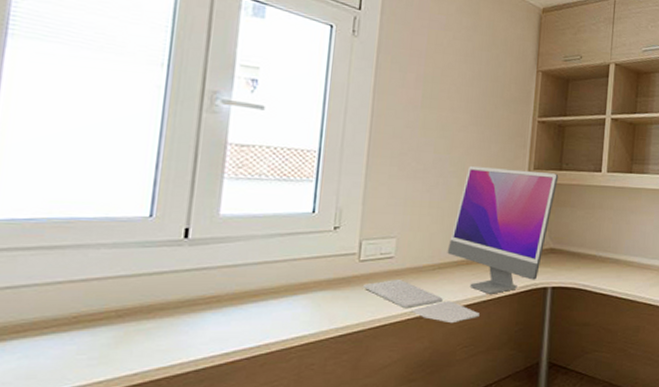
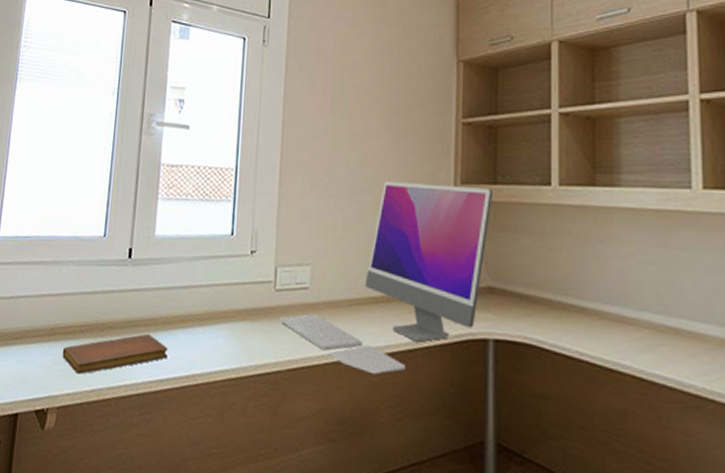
notebook: none [90,311,236,360] -> present [62,333,168,374]

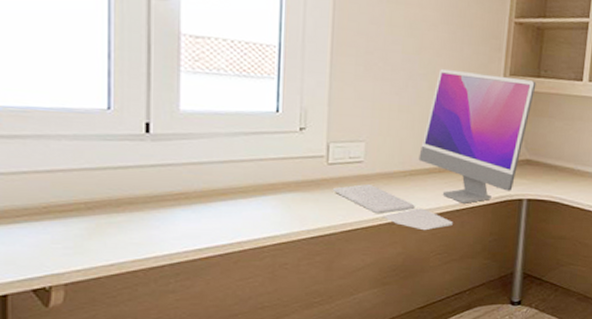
notebook: present [62,333,168,374] -> none [63,207,206,250]

